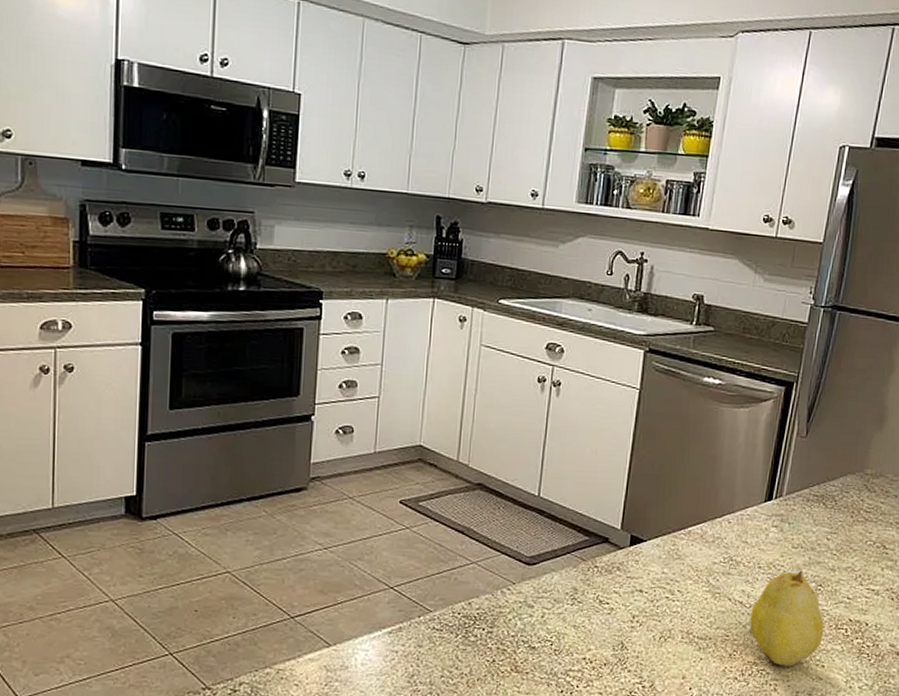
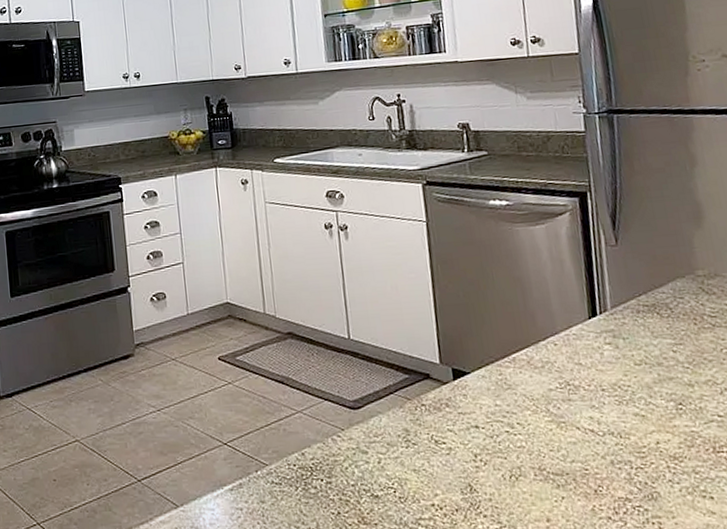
fruit: present [749,570,824,666] -> none [606,389,702,500]

